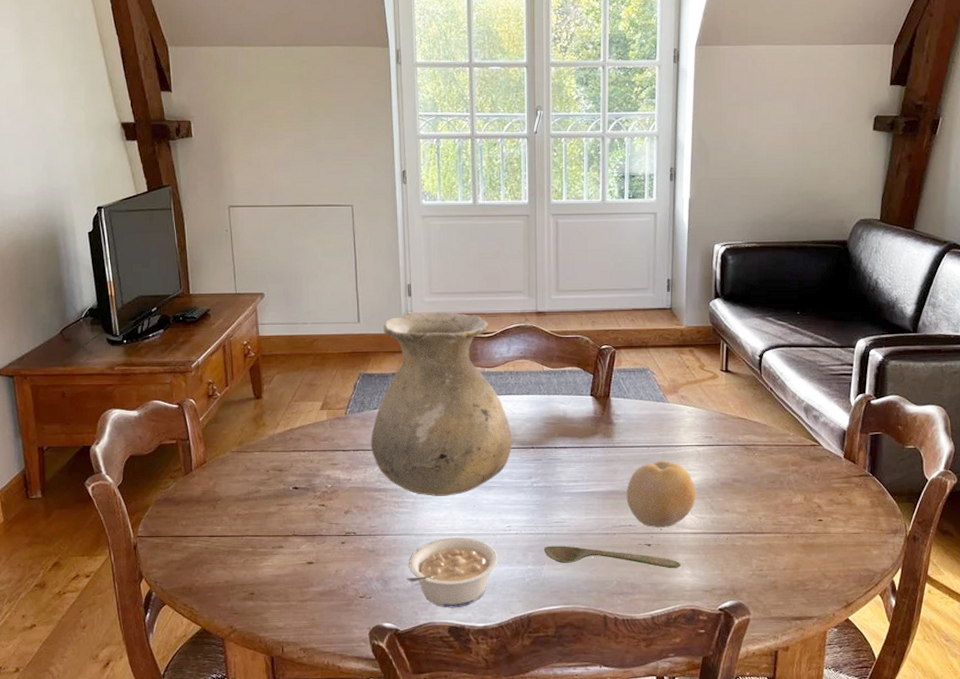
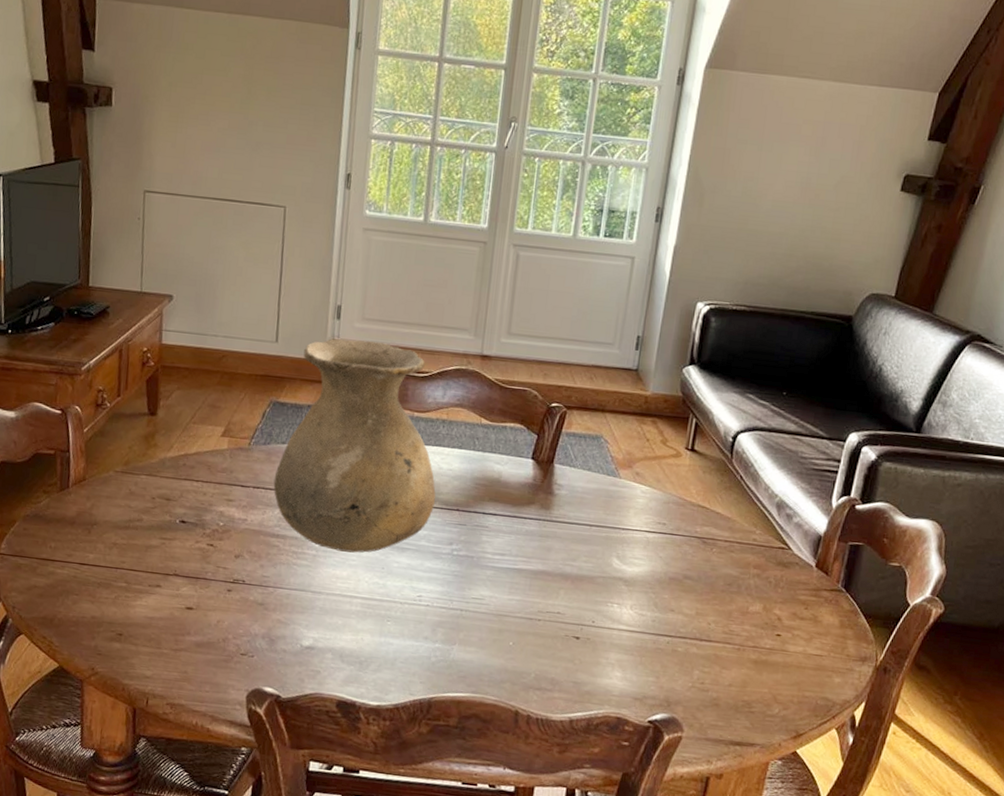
legume: present [407,537,499,608] -> none [296,599,404,681]
spoon: present [543,545,681,569] -> none [456,624,611,669]
fruit: present [626,461,696,527] -> none [557,543,639,621]

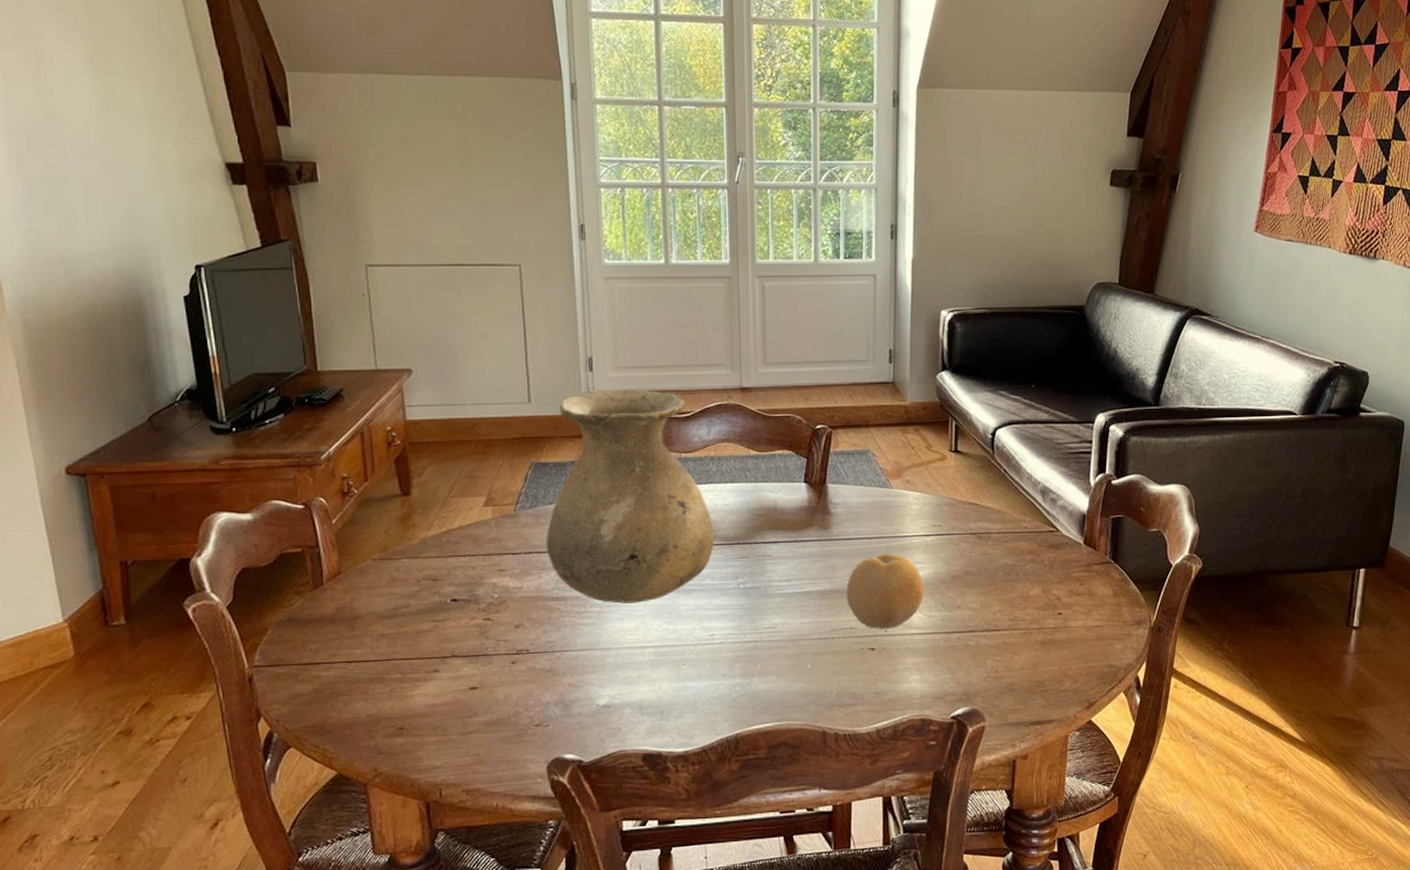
fruit: none [557,543,639,621] -> present [846,553,925,629]

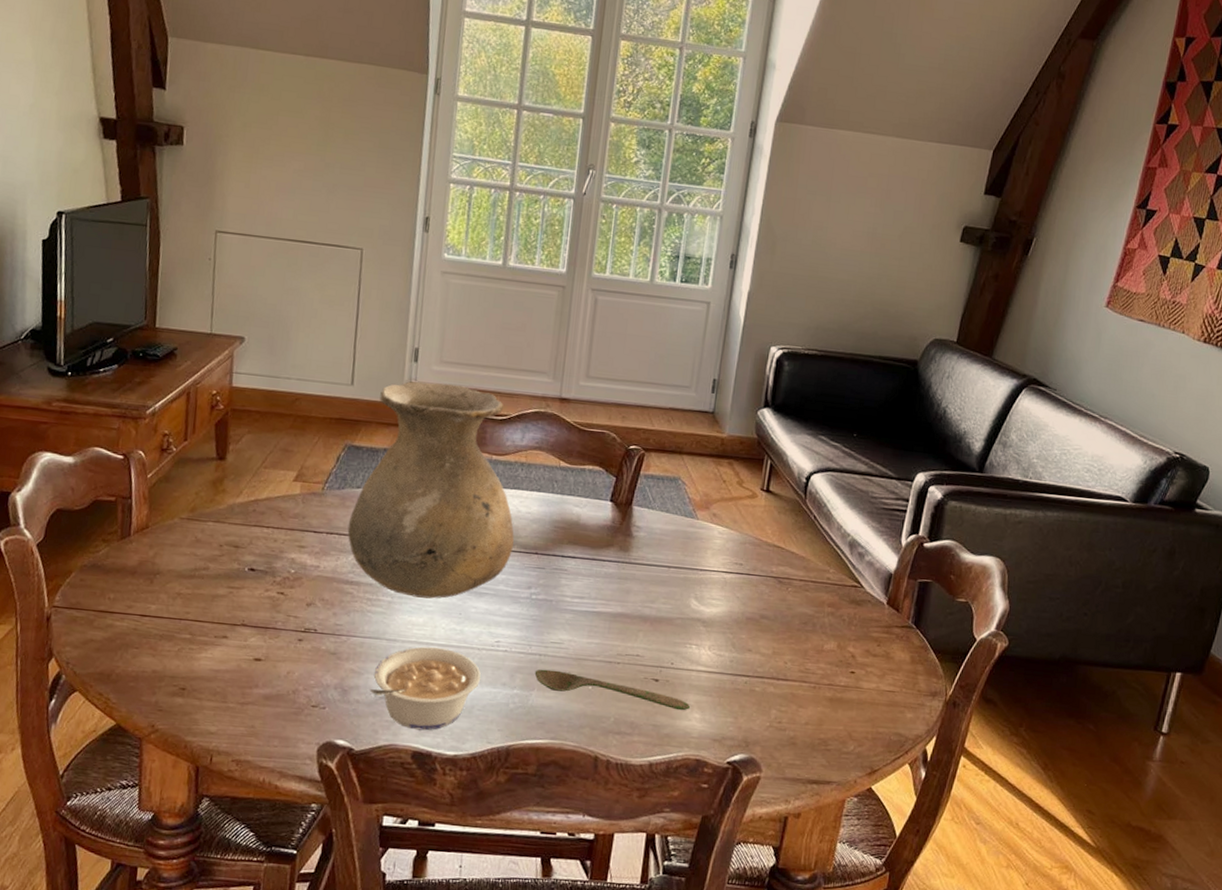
legume: none [592,650,701,733] -> present [370,646,481,731]
spoon: none [752,654,908,675] -> present [534,669,690,711]
fruit: present [846,553,925,629] -> none [636,584,717,662]

